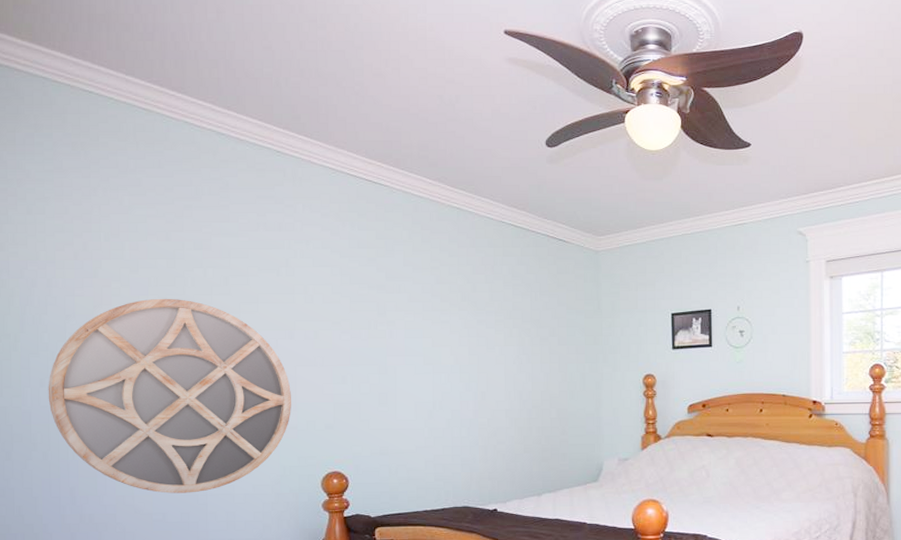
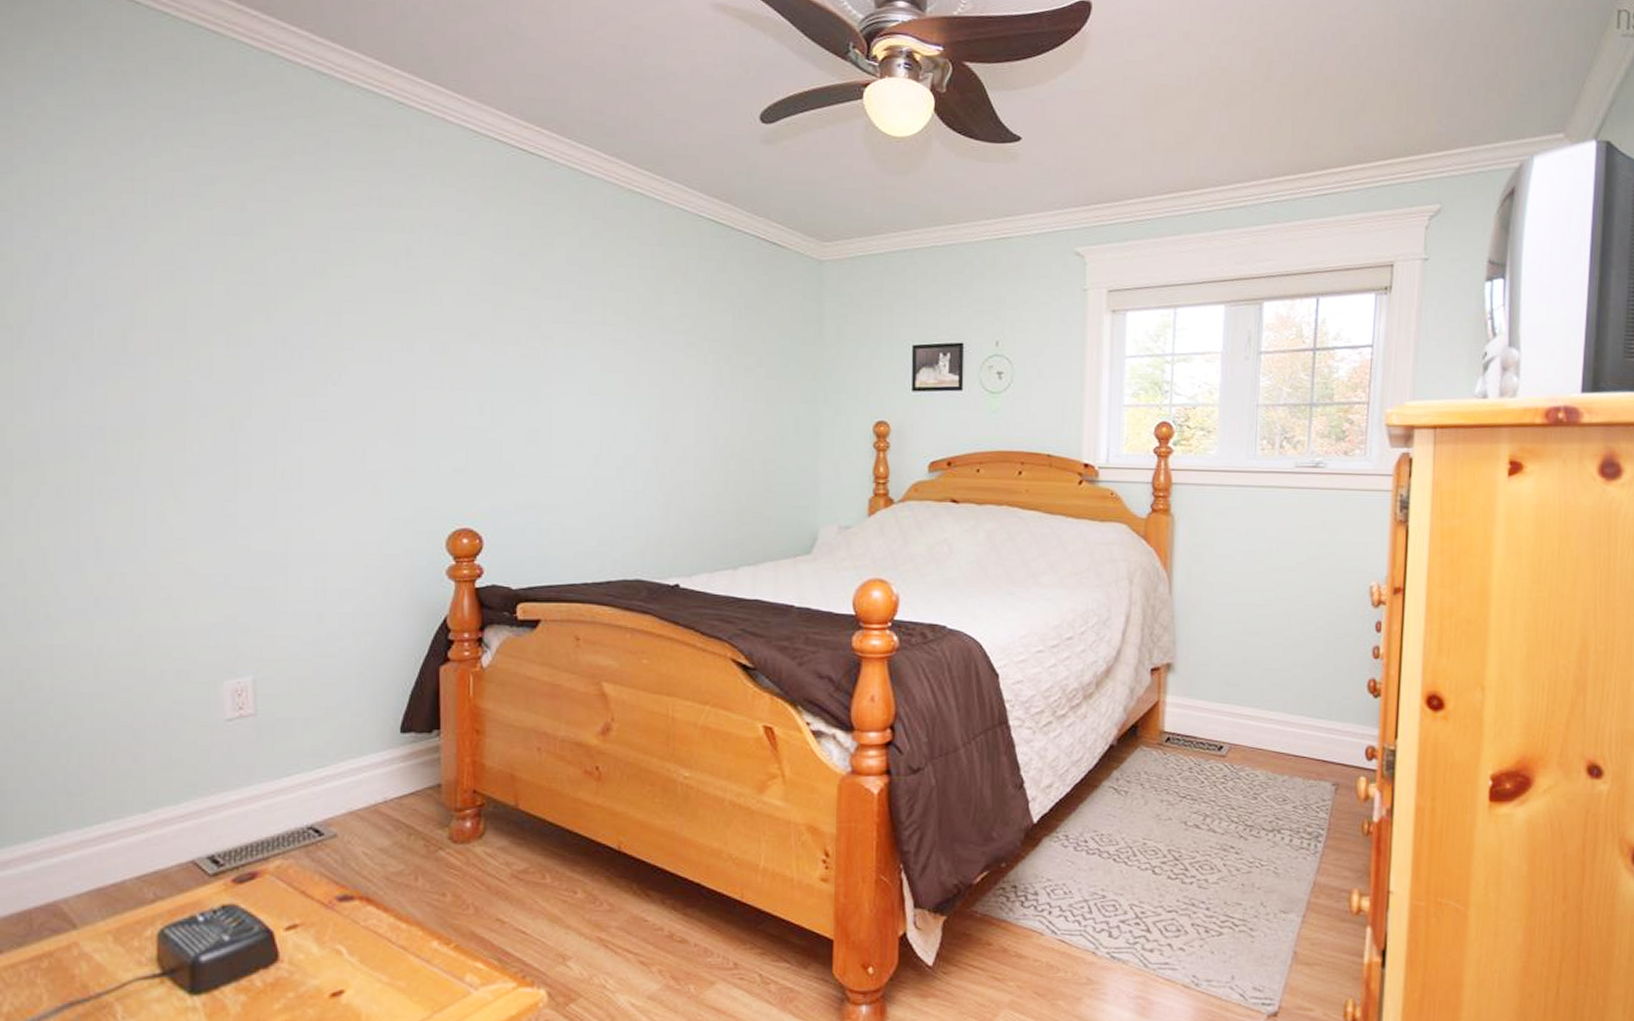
home mirror: present [48,298,291,493] -> none [66,288,408,550]

